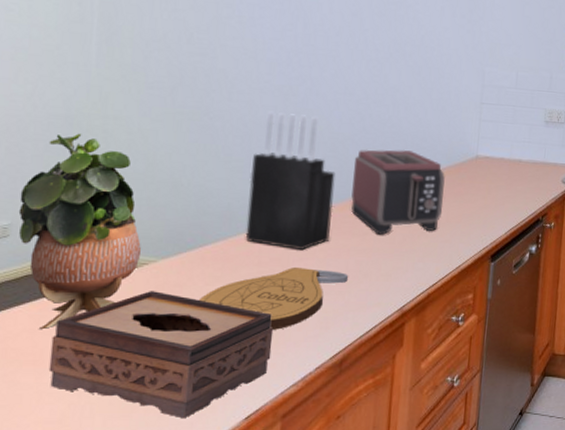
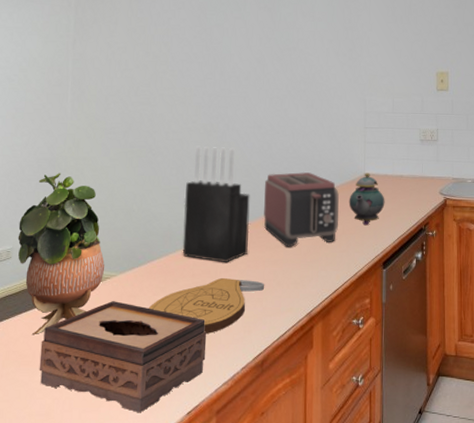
teapot: none [456,154,499,214] -> present [349,173,385,226]

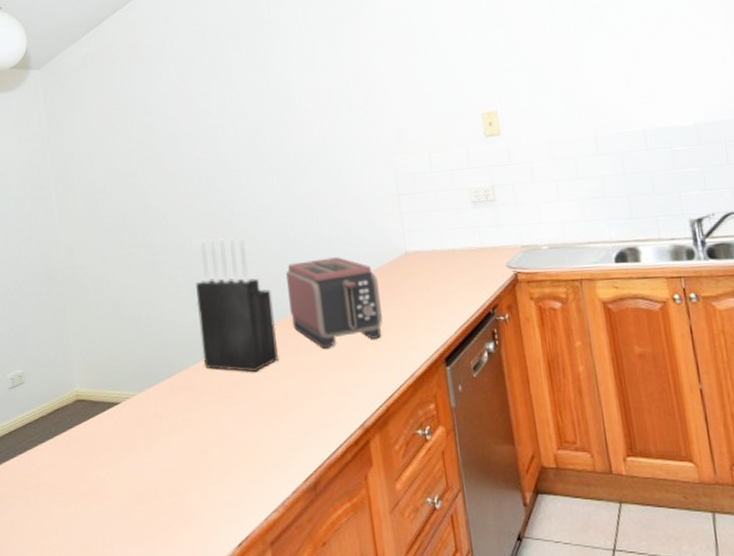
potted plant: present [17,173,105,334] -> none [25,285,122,464]
tissue box: present [39,301,207,413] -> none [69,423,249,546]
cutting board: present [148,277,265,335] -> none [176,389,305,456]
teapot: present [349,173,385,226] -> none [391,250,438,315]

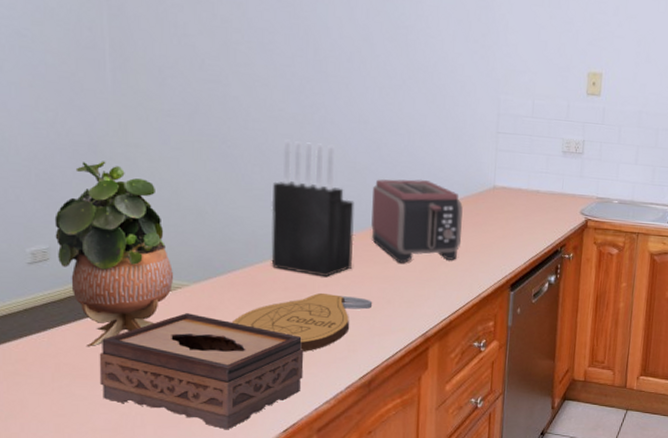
potted plant: none [25,285,122,464] -> present [54,161,173,346]
tissue box: none [69,423,249,546] -> present [99,313,304,430]
cutting board: none [176,389,305,456] -> present [231,292,373,353]

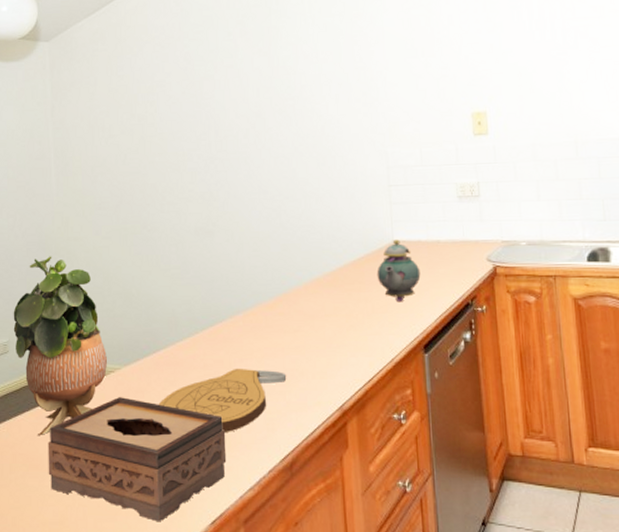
knife block: present [271,139,355,276] -> none [187,217,264,350]
toaster: present [371,179,463,263] -> none [277,242,368,331]
teapot: none [474,185,517,244] -> present [376,239,421,303]

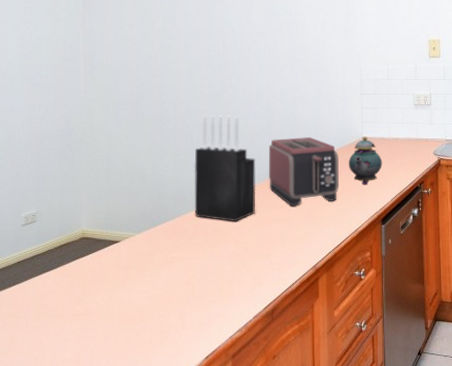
potted plant: present [13,256,107,435] -> none [41,142,123,290]
tissue box: present [48,397,227,522] -> none [68,259,220,358]
cutting board: present [158,368,287,434] -> none [165,235,272,287]
knife block: none [187,217,264,350] -> present [194,114,256,221]
toaster: none [277,242,368,331] -> present [269,137,340,206]

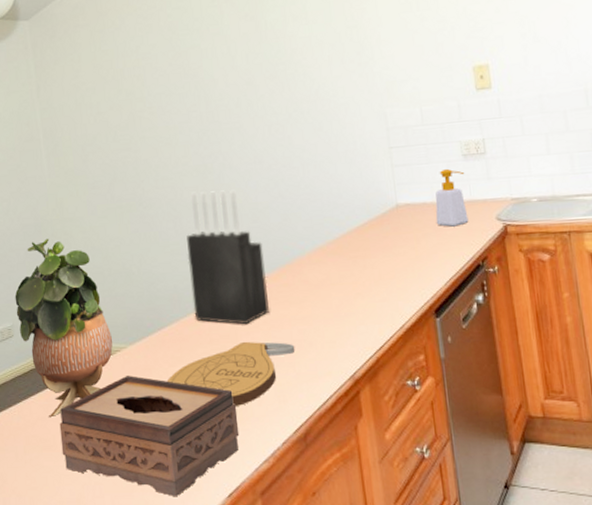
potted plant: none [41,142,123,290] -> present [14,238,113,417]
tissue box: none [68,259,220,358] -> present [59,376,240,497]
cutting board: none [165,235,272,287] -> present [167,341,295,407]
toaster: present [269,137,340,206] -> none [277,210,374,301]
teapot: present [348,136,382,185] -> none [381,203,428,268]
soap bottle: none [390,113,414,157] -> present [435,168,469,227]

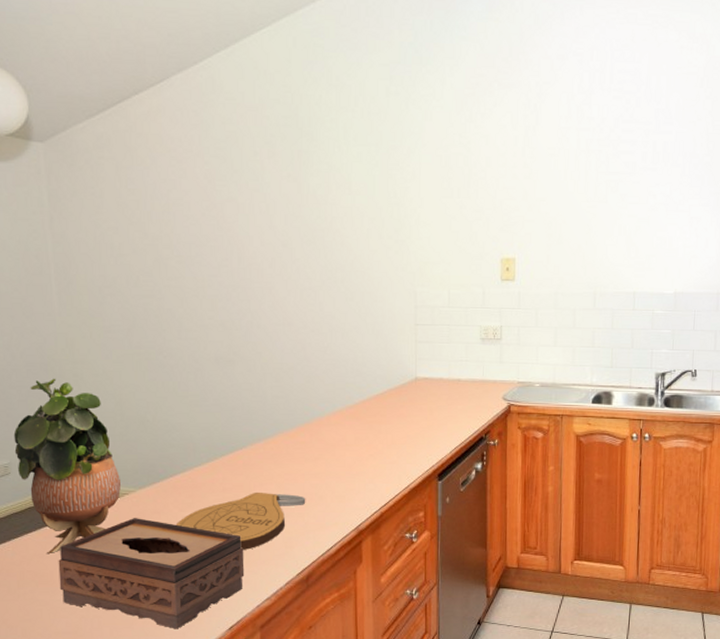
knife block: present [186,190,269,324] -> none [206,346,285,476]
soap bottle: present [435,168,469,227] -> none [449,349,481,402]

